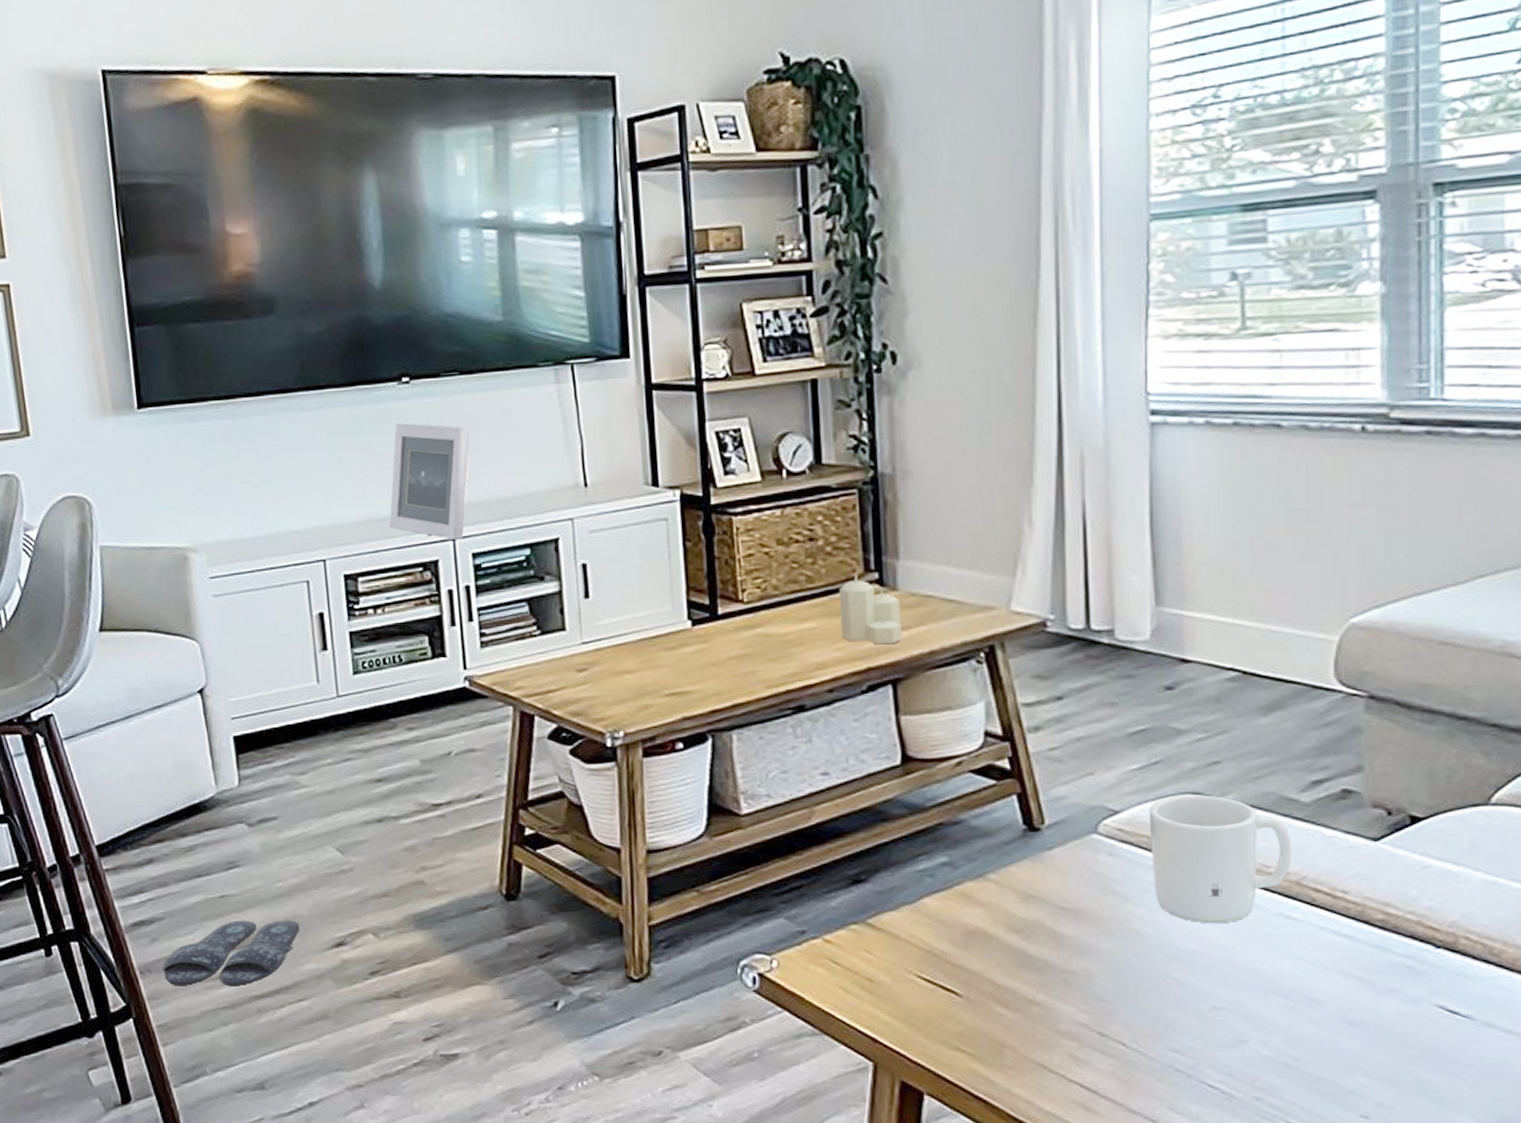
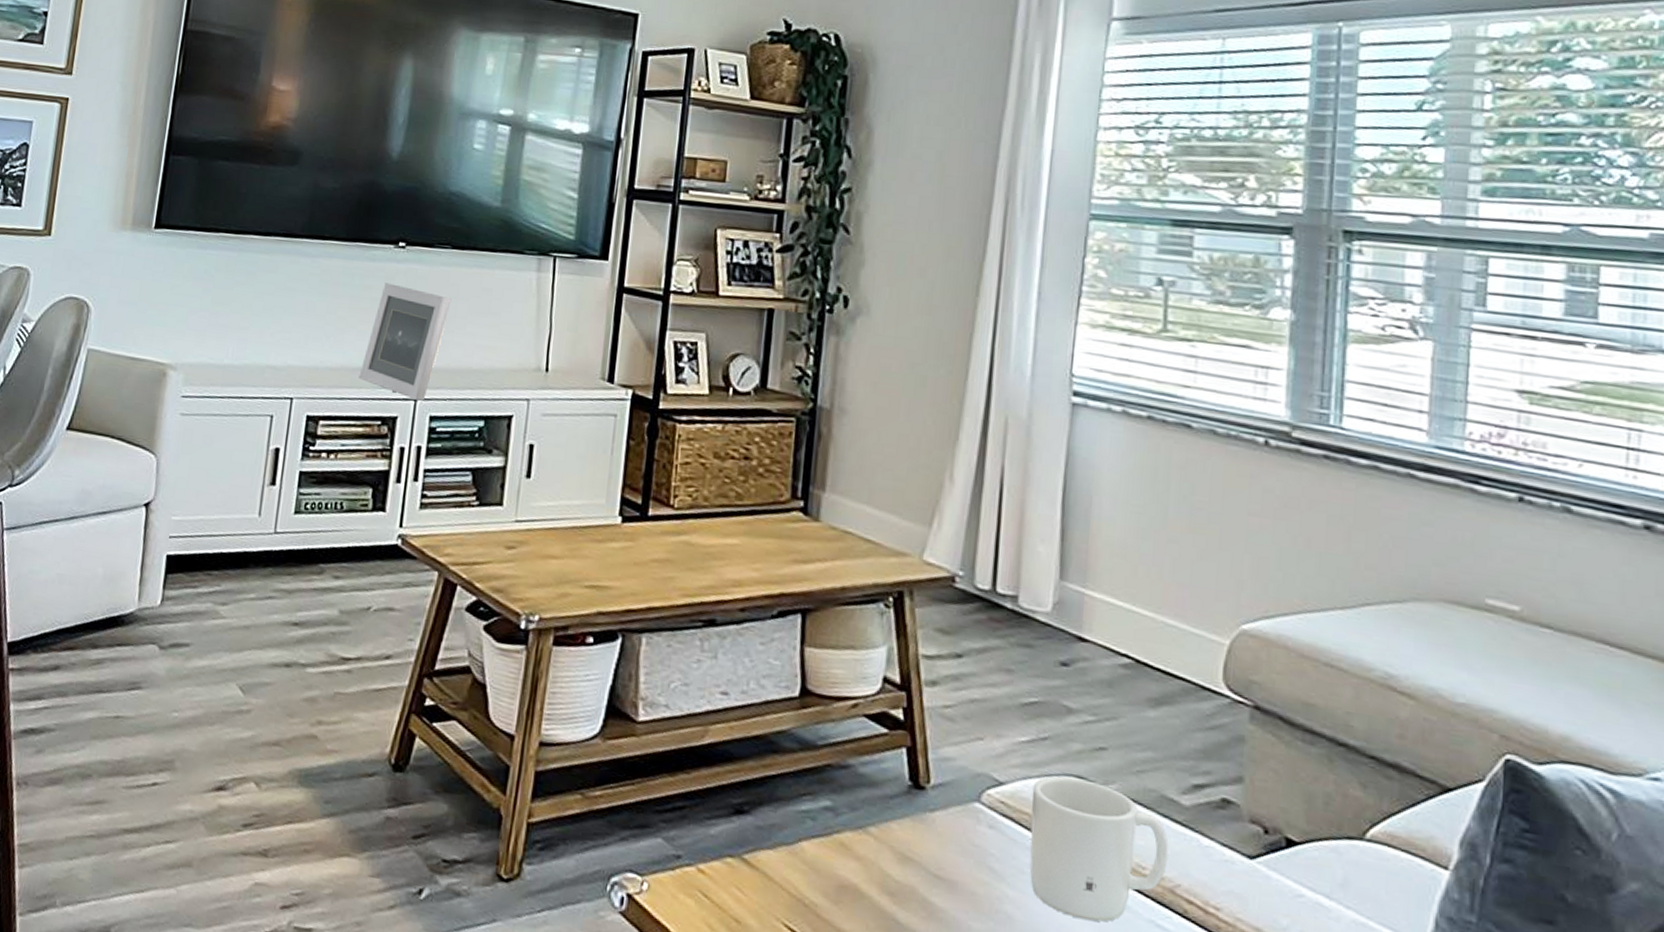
slippers: present [163,920,300,987] -> none [39,744,186,816]
candle: present [839,574,903,645] -> none [760,498,820,574]

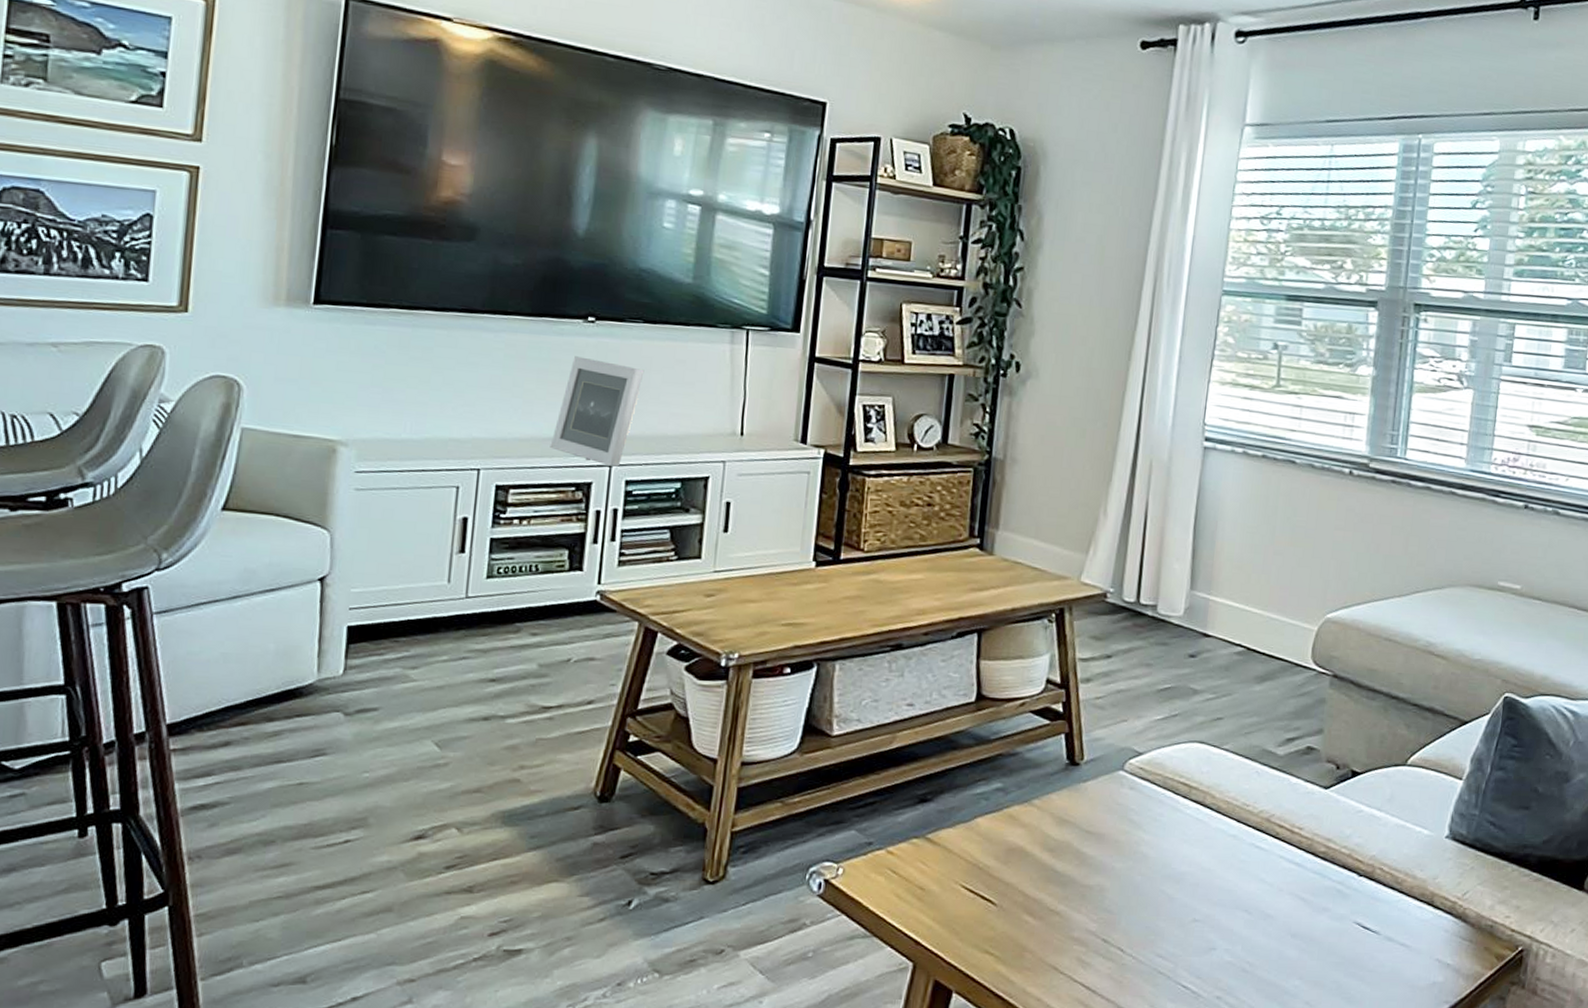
mug: present [1029,776,1169,922] -> none [1161,743,1267,850]

